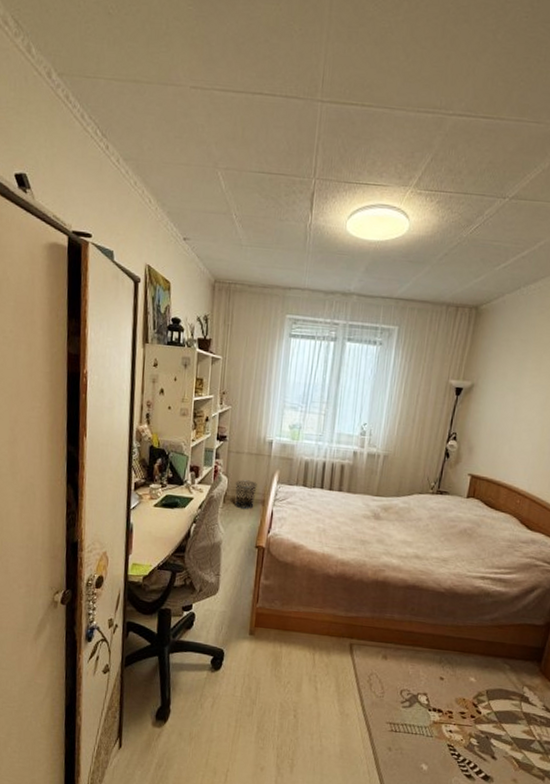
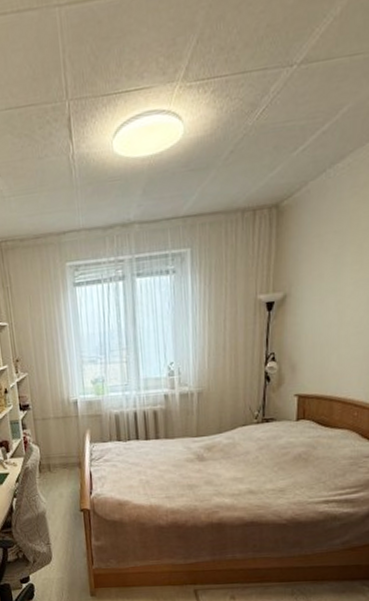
waste bin: present [234,480,257,510] -> none [47,445,71,476]

